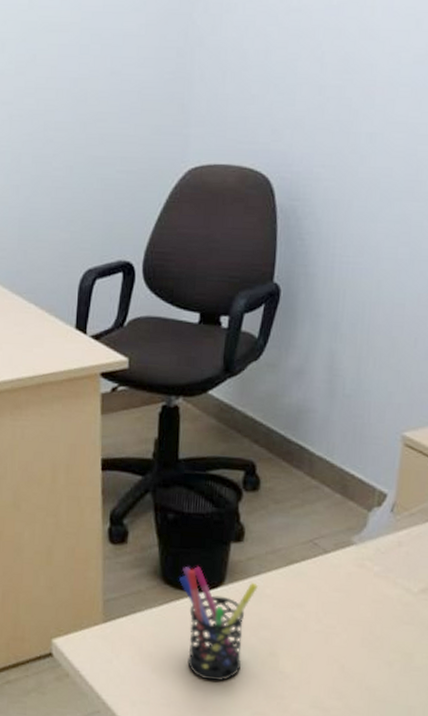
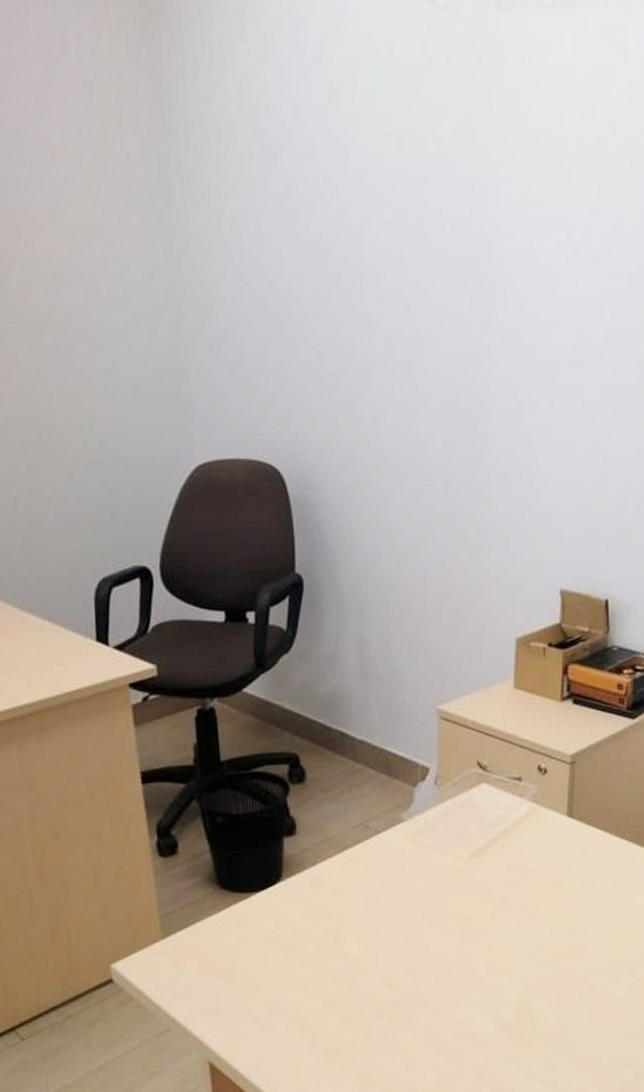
pen holder: present [179,565,258,681] -> none [236,865,315,978]

